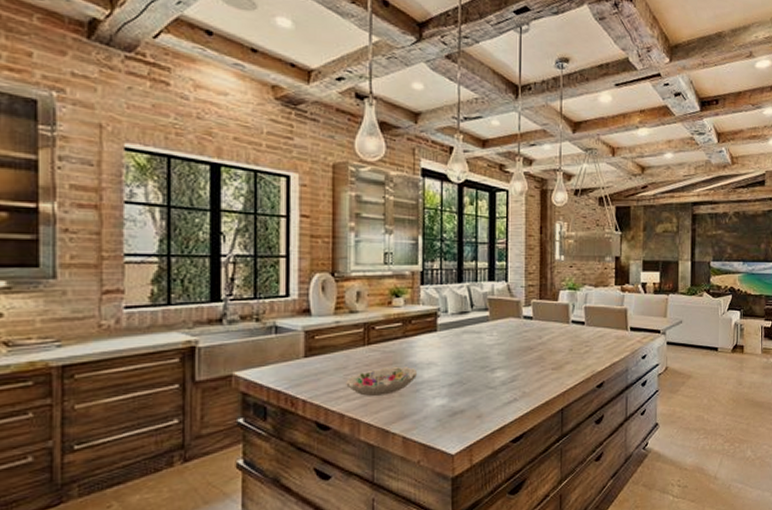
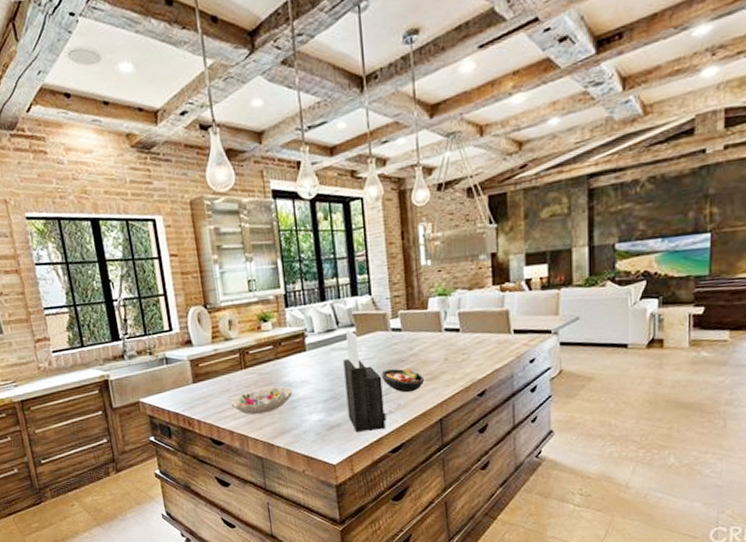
knife block: none [473,313,511,421] -> present [343,329,386,433]
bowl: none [510,356,550,381] -> present [381,368,425,393]

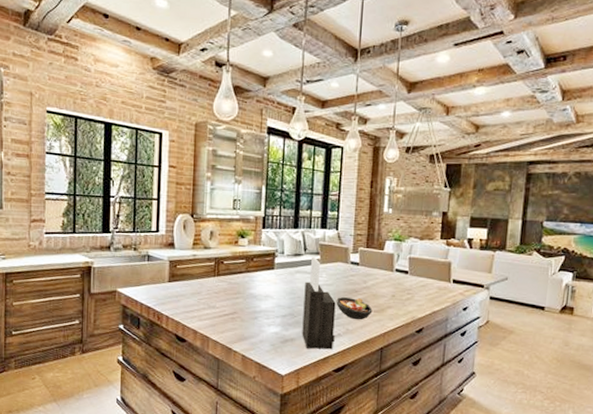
decorative bowl: present [231,386,292,415] -> none [199,295,256,319]

